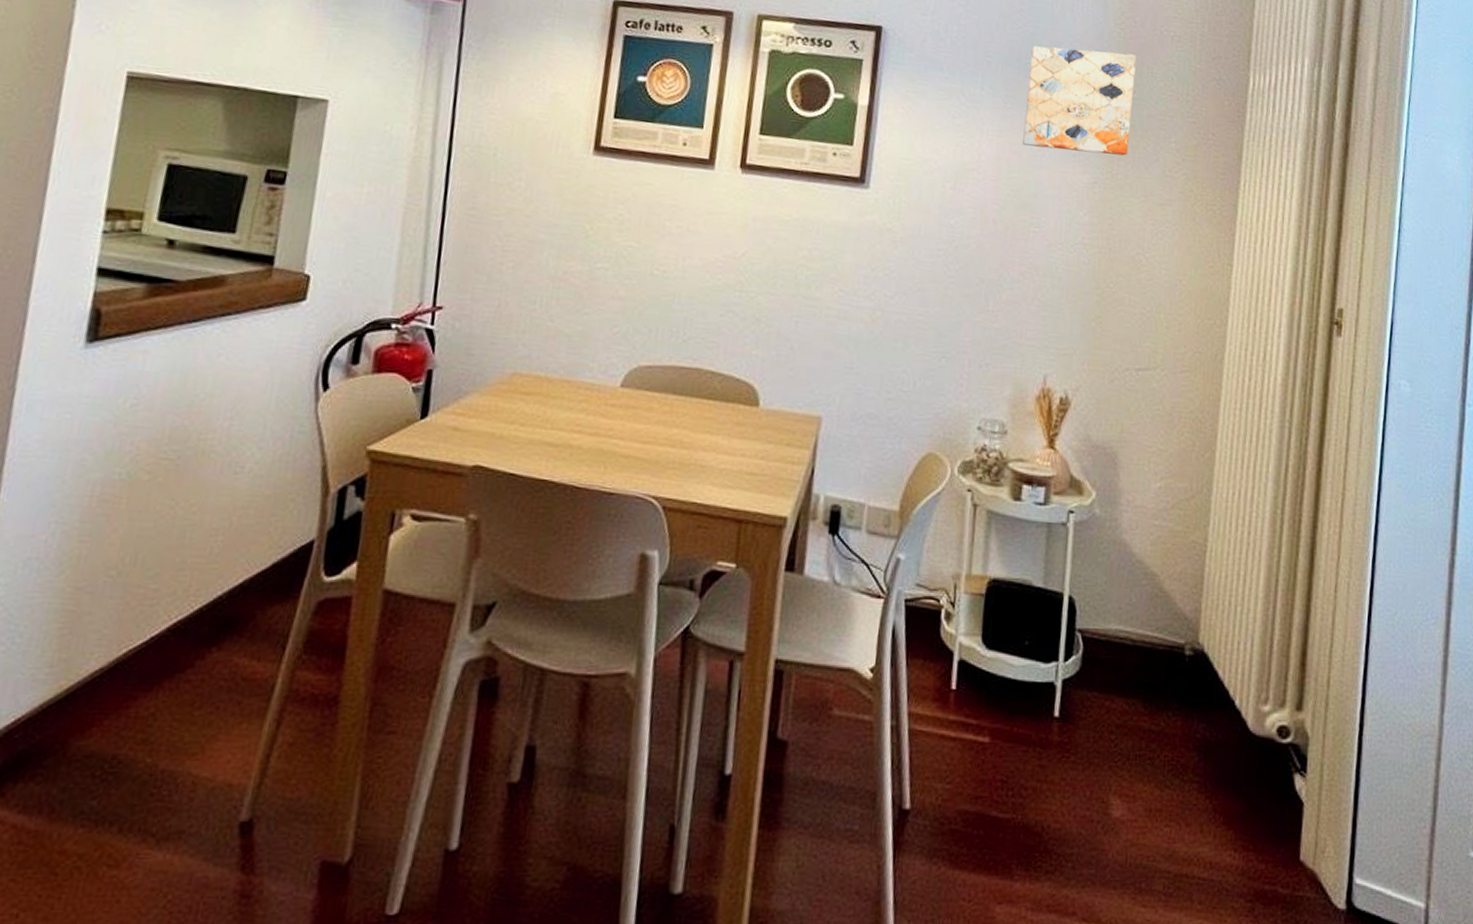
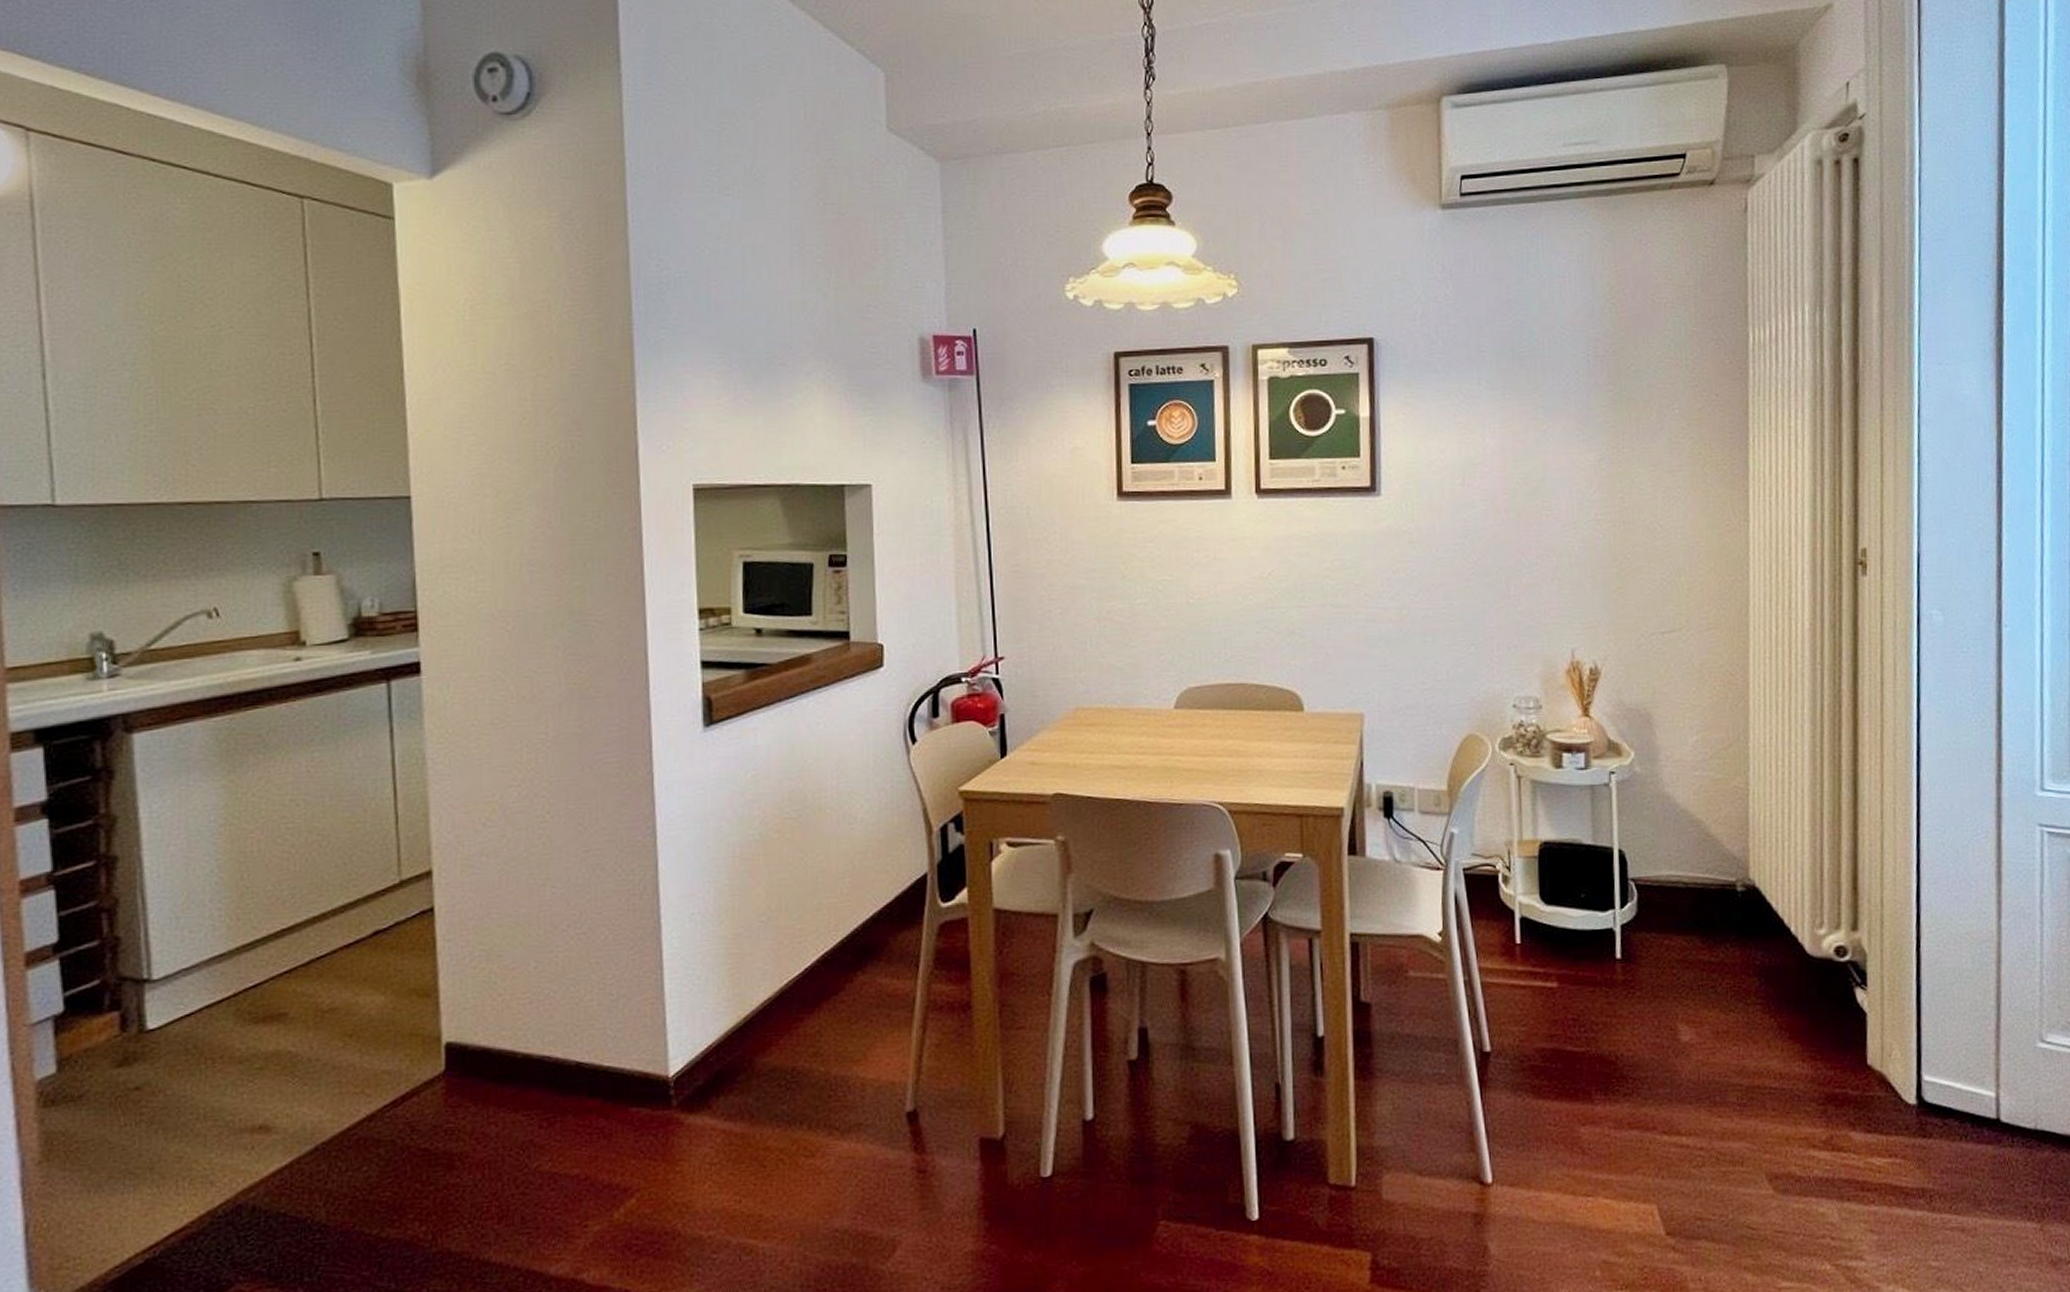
wall art: present [1023,45,1137,156] -> none [1524,327,1632,434]

